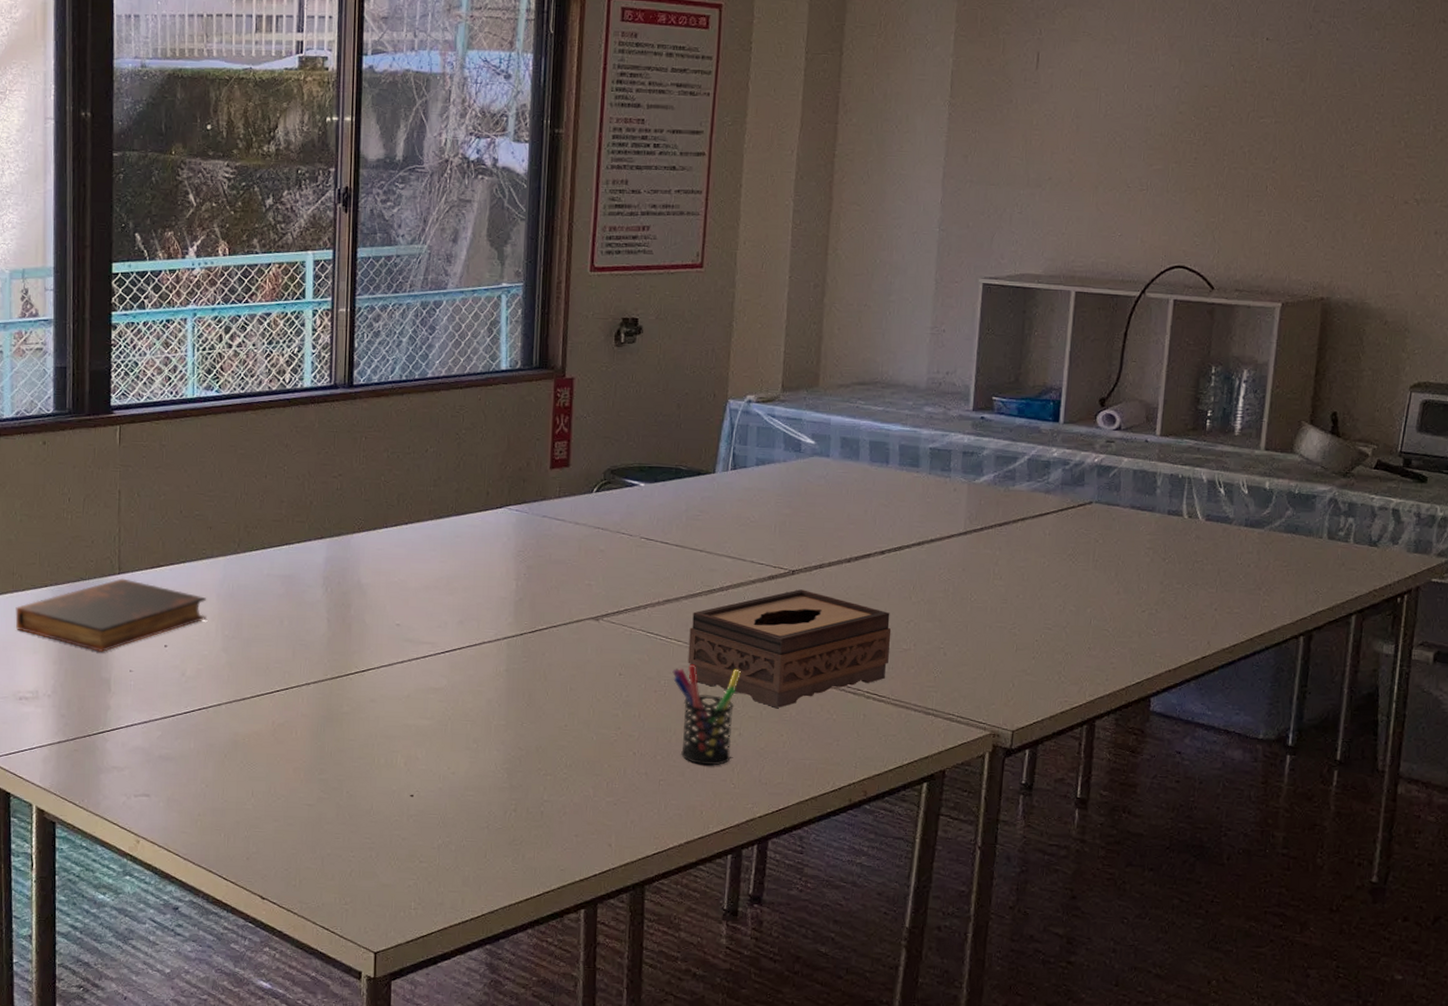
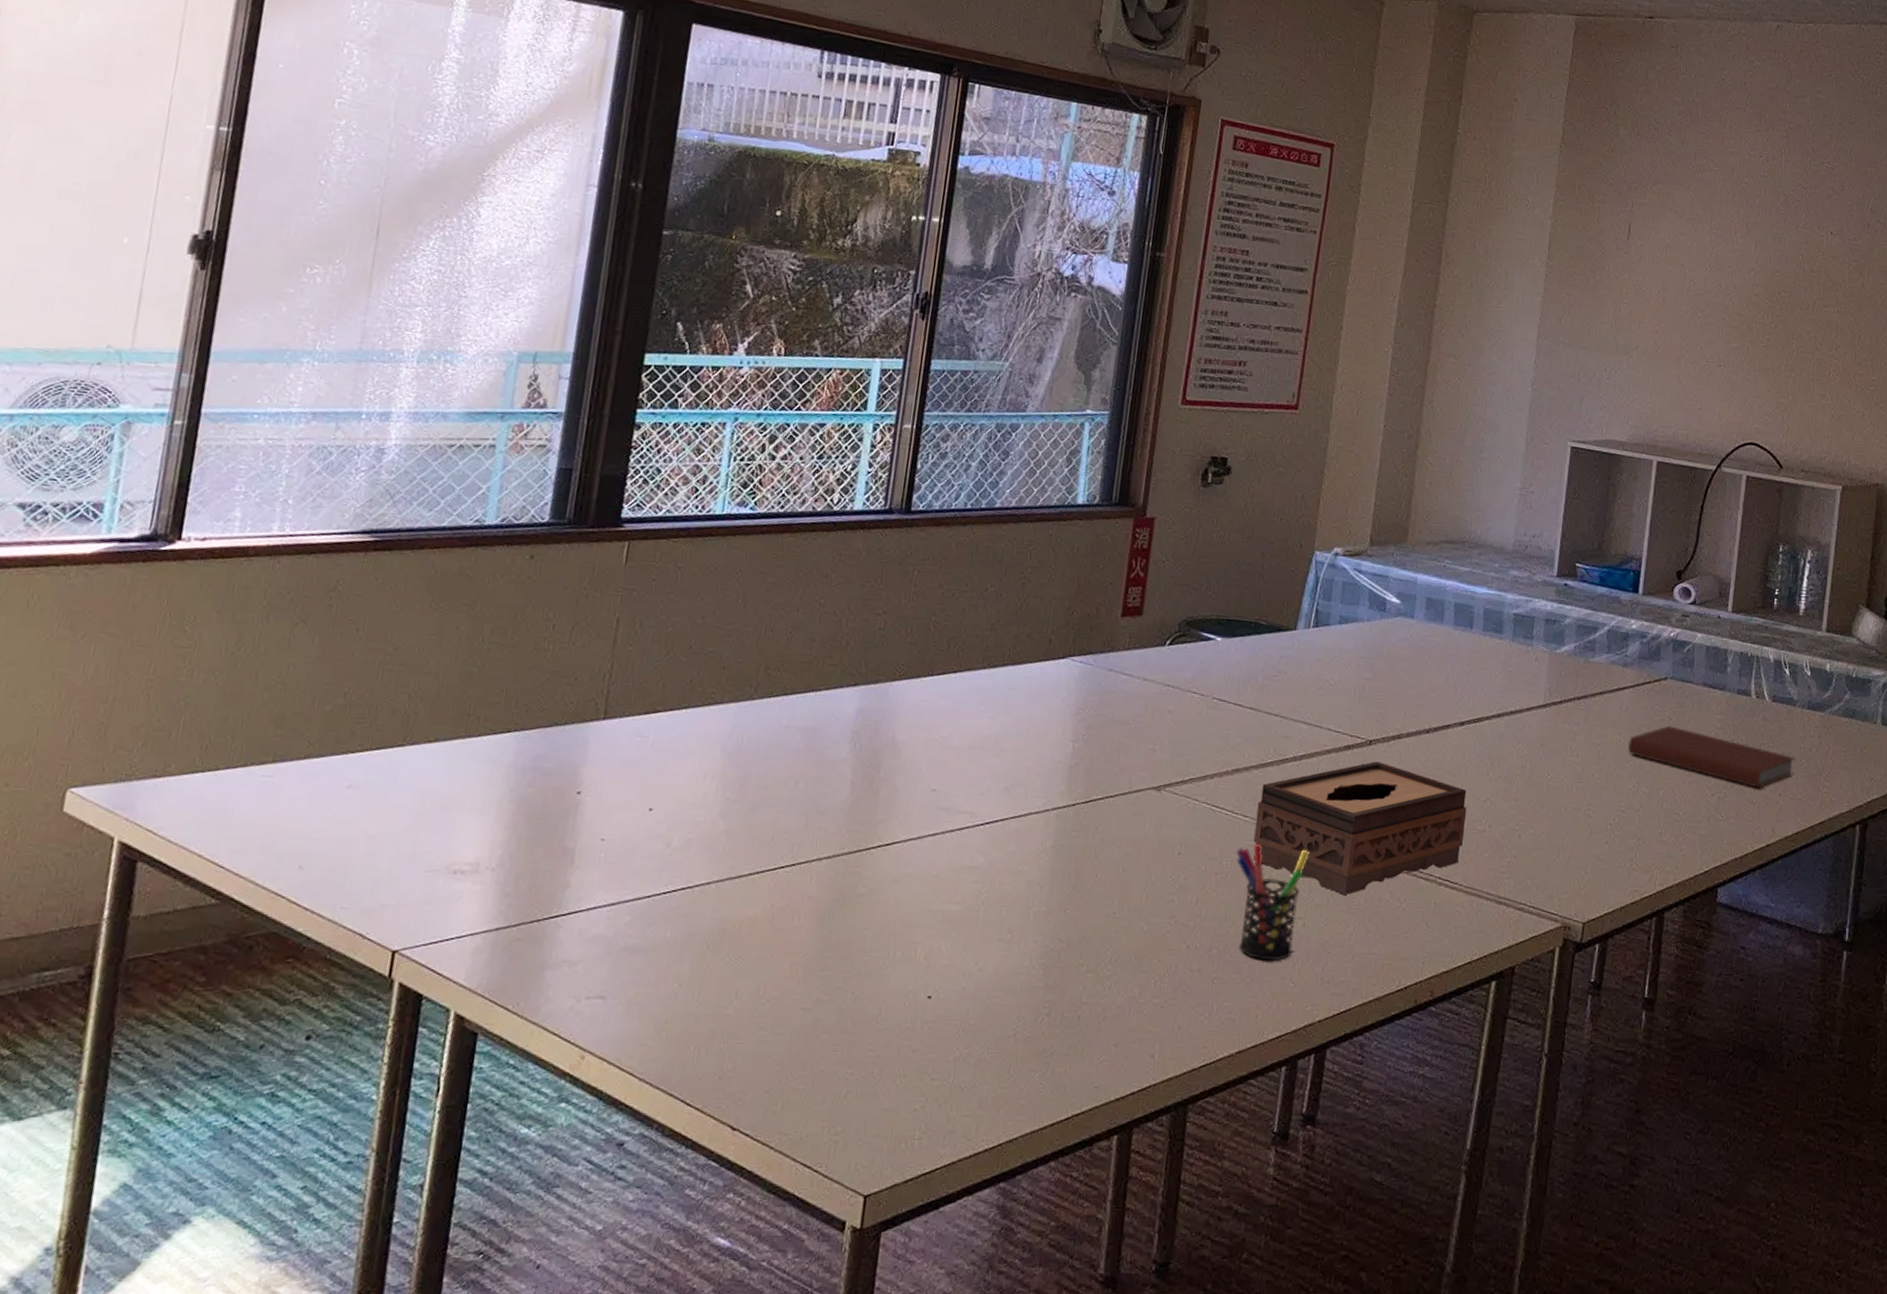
book: present [15,578,207,653] -> none [462,725,708,816]
book: none [1052,547,1232,604] -> present [1628,726,1795,788]

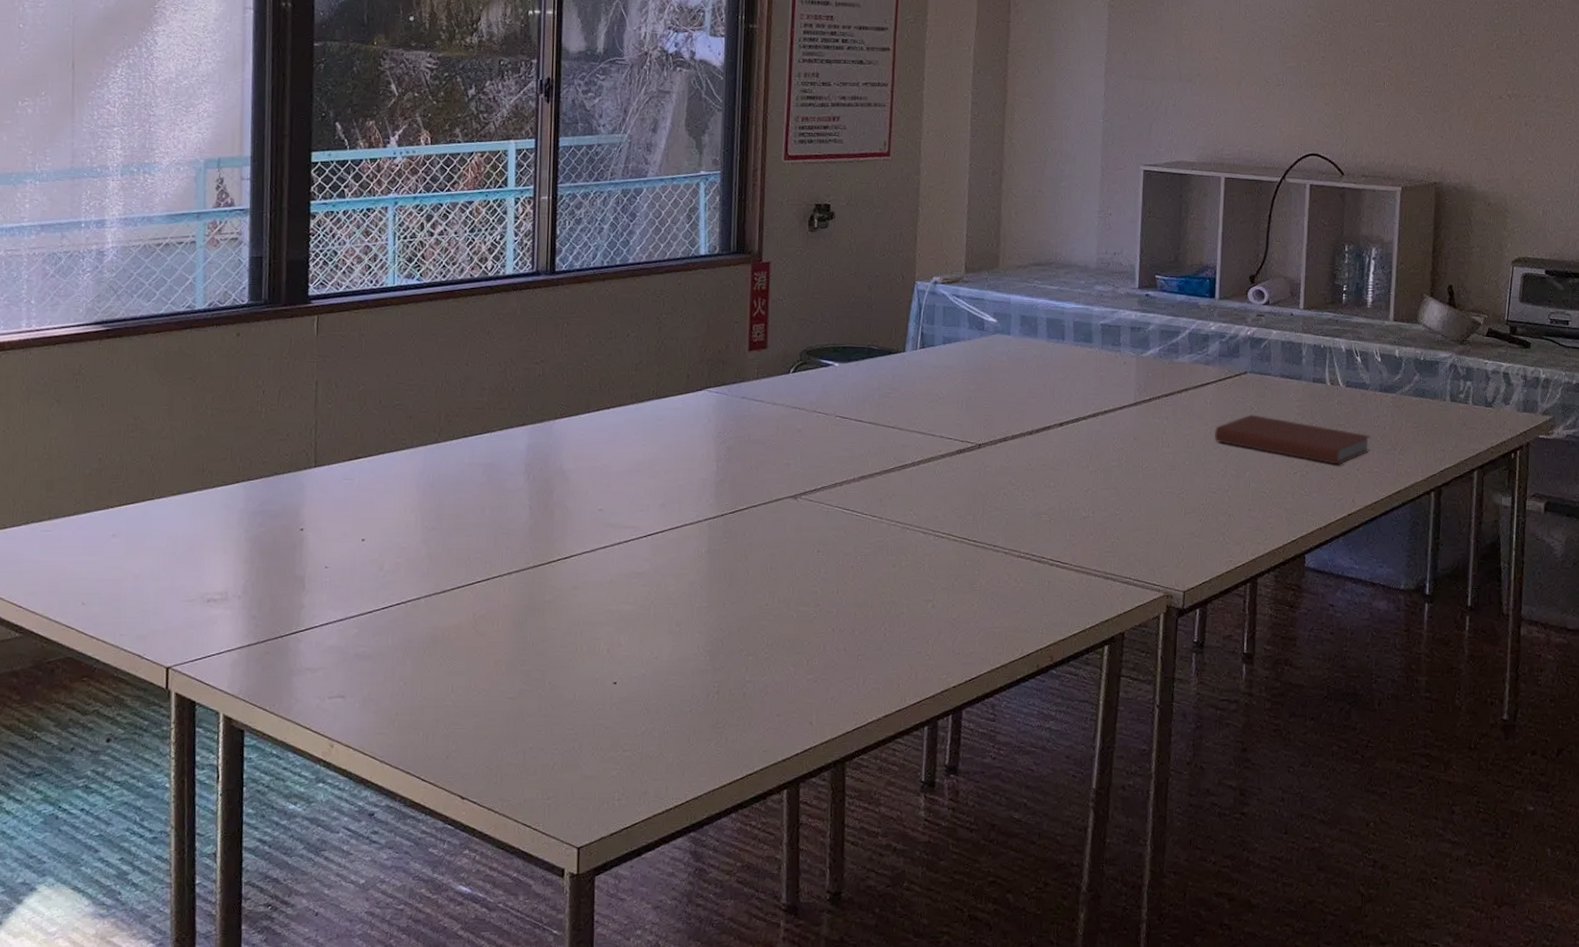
pen holder: present [1236,843,1309,961] -> none [868,539,933,638]
tissue box: present [1253,761,1467,896] -> none [882,462,1072,579]

